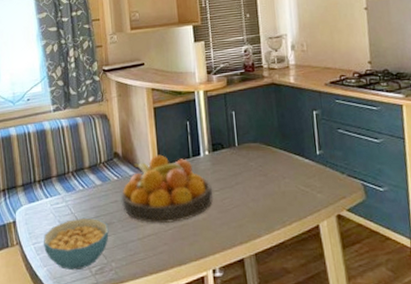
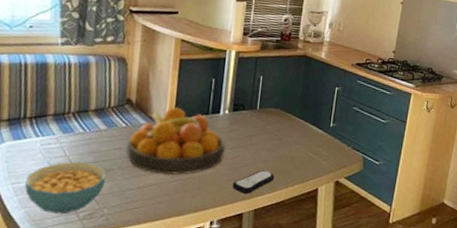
remote control: none [226,210,269,237] -> present [232,170,275,194]

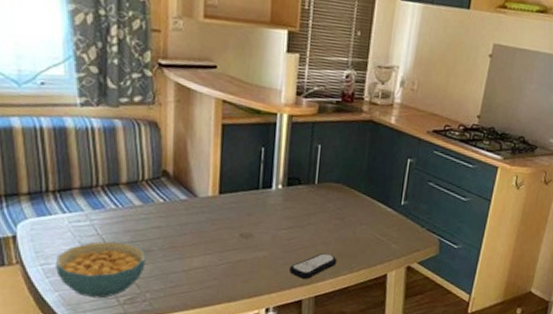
fruit bowl: present [126,107,225,175] -> none [166,180,279,258]

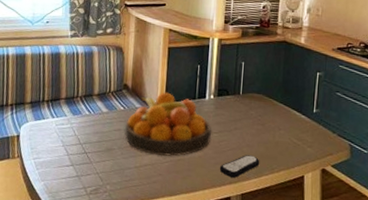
cereal bowl: present [56,241,146,299] -> none [44,140,109,189]
fruit bowl: none [166,180,279,258] -> present [124,92,212,157]

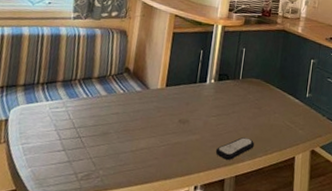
fruit bowl: present [124,92,212,157] -> none [122,76,211,140]

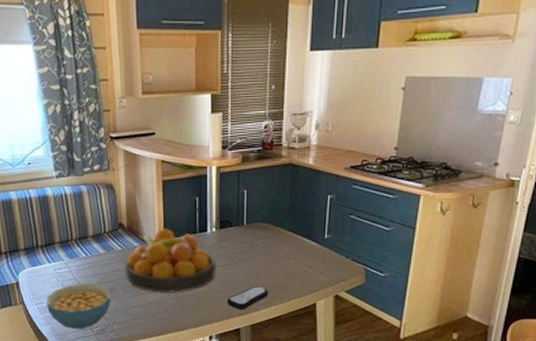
cereal bowl: none [33,124,104,175] -> present [47,283,111,330]
fruit bowl: none [122,76,211,140] -> present [125,228,215,294]

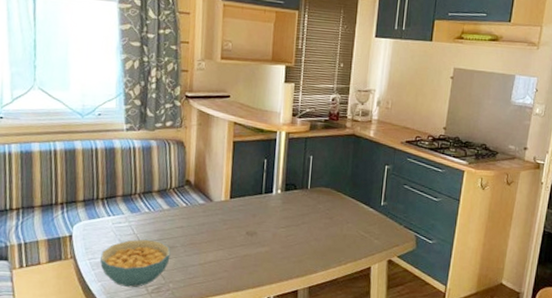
fruit bowl: present [125,228,215,294] -> none [187,187,279,253]
remote control: present [226,286,269,309] -> none [286,248,328,271]

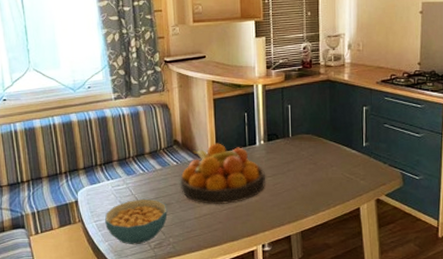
fruit bowl: none [187,187,279,253] -> present [180,143,265,205]

